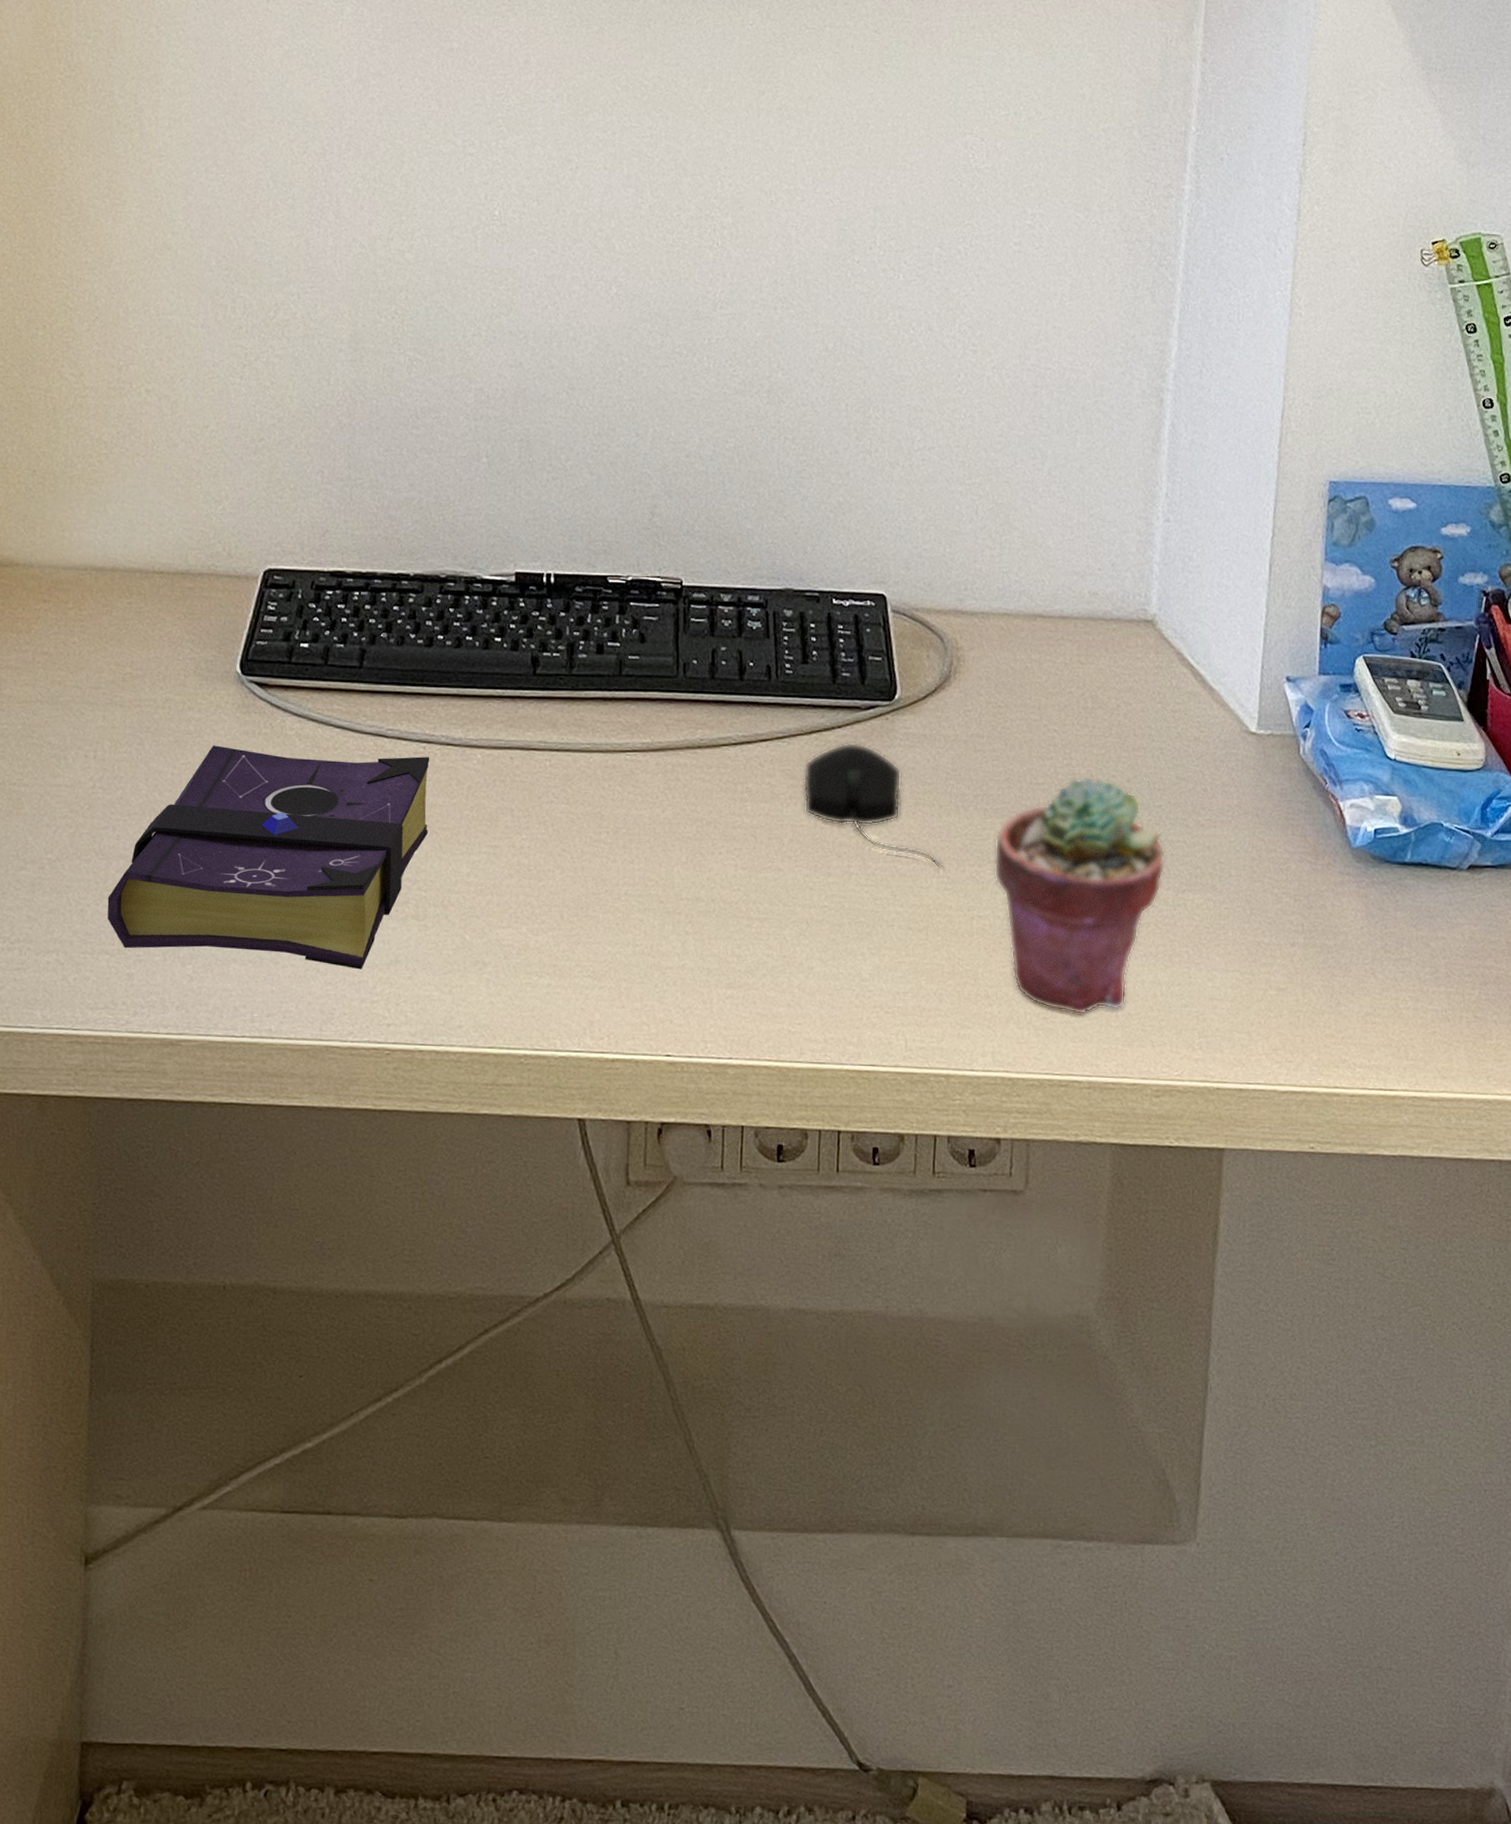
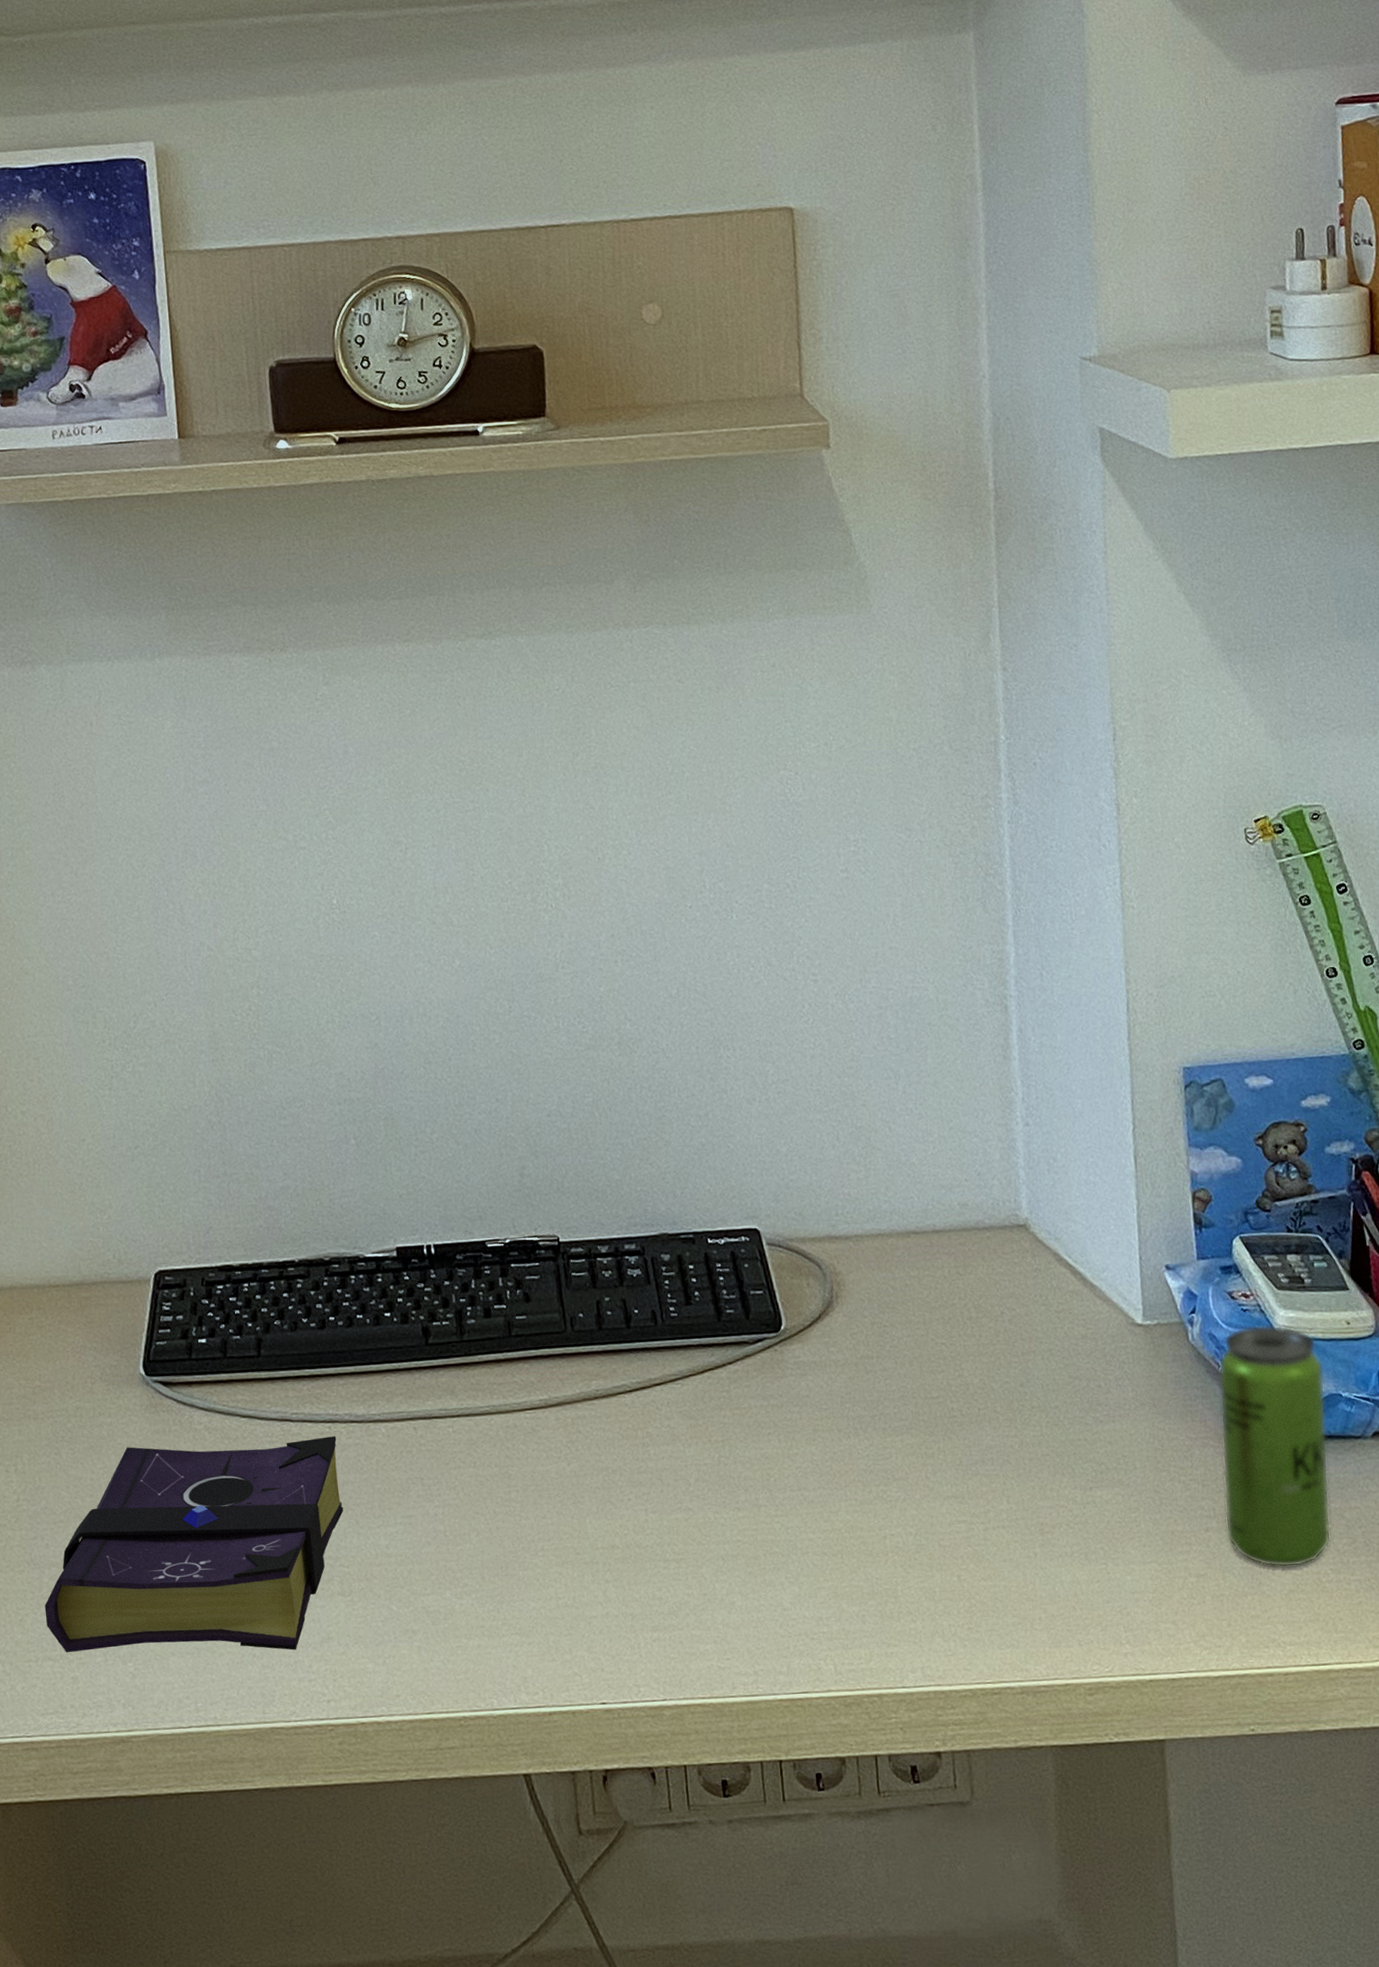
computer mouse: present [803,742,945,870] -> none [701,1377,851,1493]
potted succulent: present [994,776,1165,1015] -> none [897,1385,1069,1622]
beverage can: none [1312,746,1429,991] -> present [1218,1324,1331,1568]

